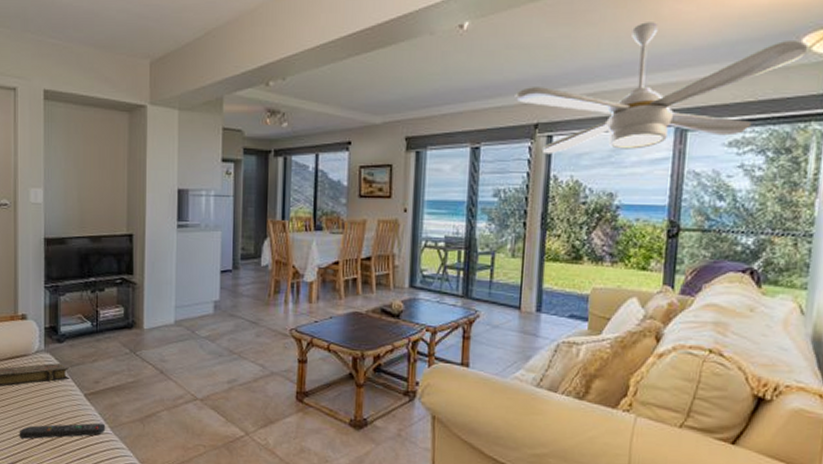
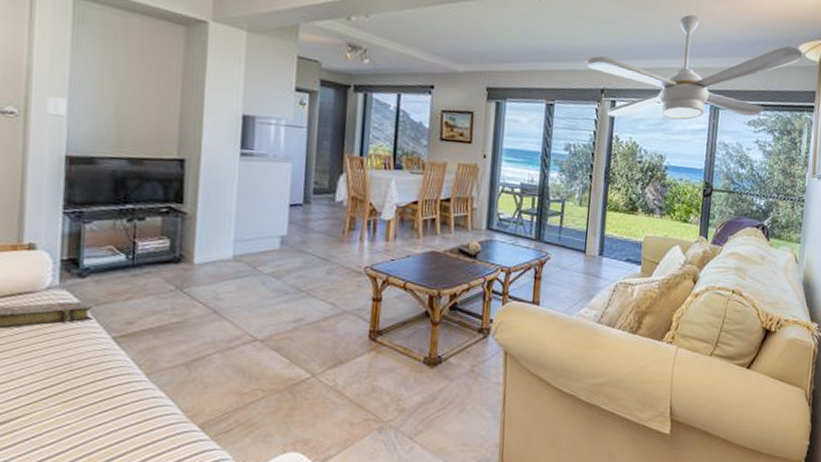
remote control: present [19,422,106,439] -> none [17,369,140,392]

